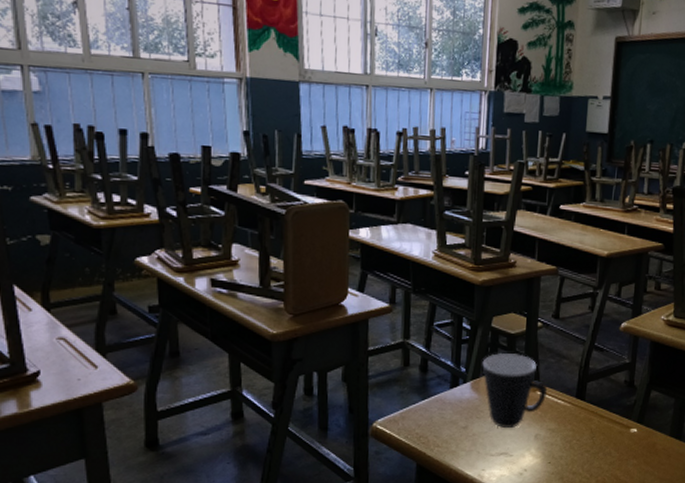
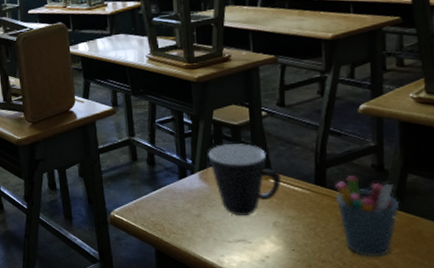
pen holder: none [591,390,643,469] -> present [334,176,400,258]

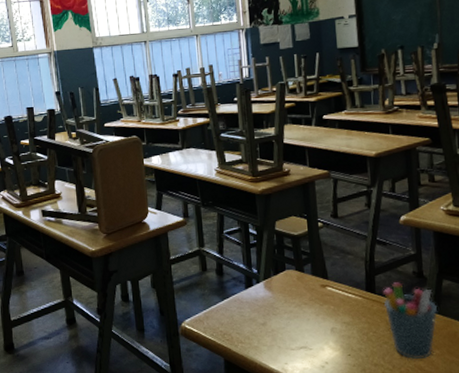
mug: present [208,144,282,217] -> none [271,253,337,324]

